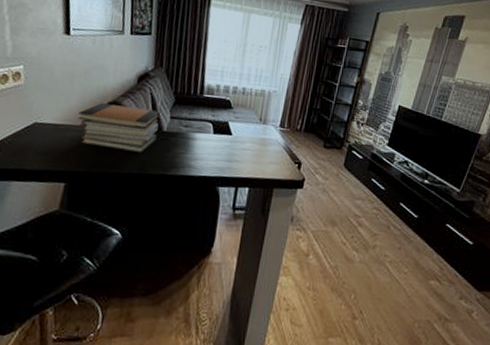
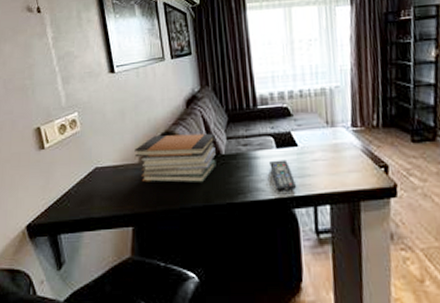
remote control: none [204,143,225,172] -> present [269,160,297,192]

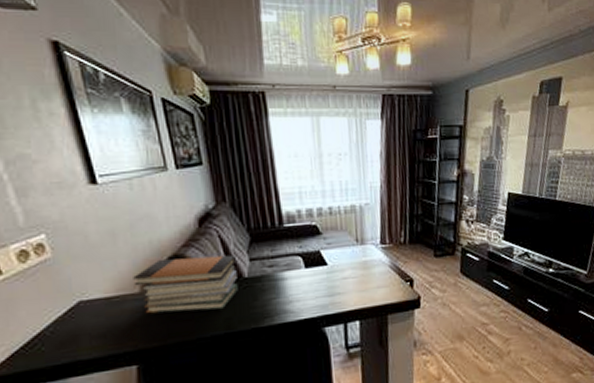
remote control: present [269,160,297,192] -> none [298,279,327,312]

